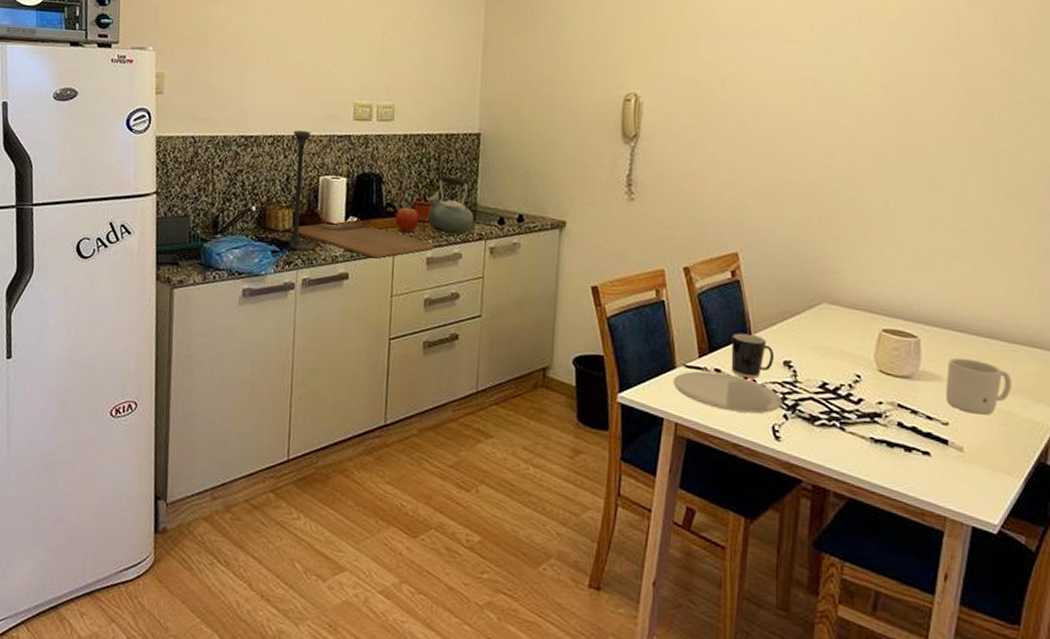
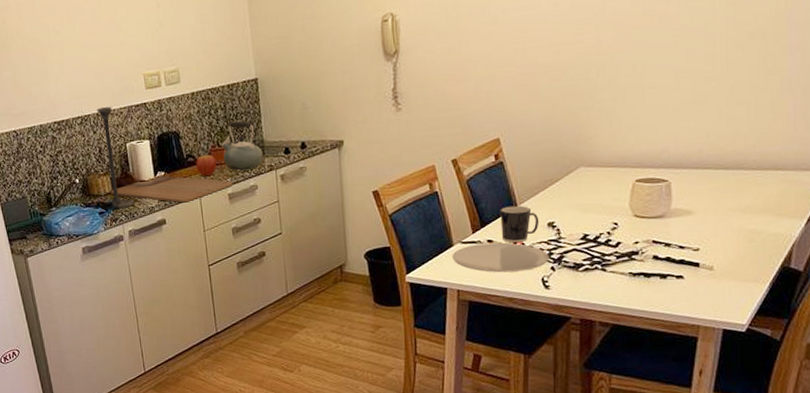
mug: present [945,357,1012,415] -> none [695,190,757,237]

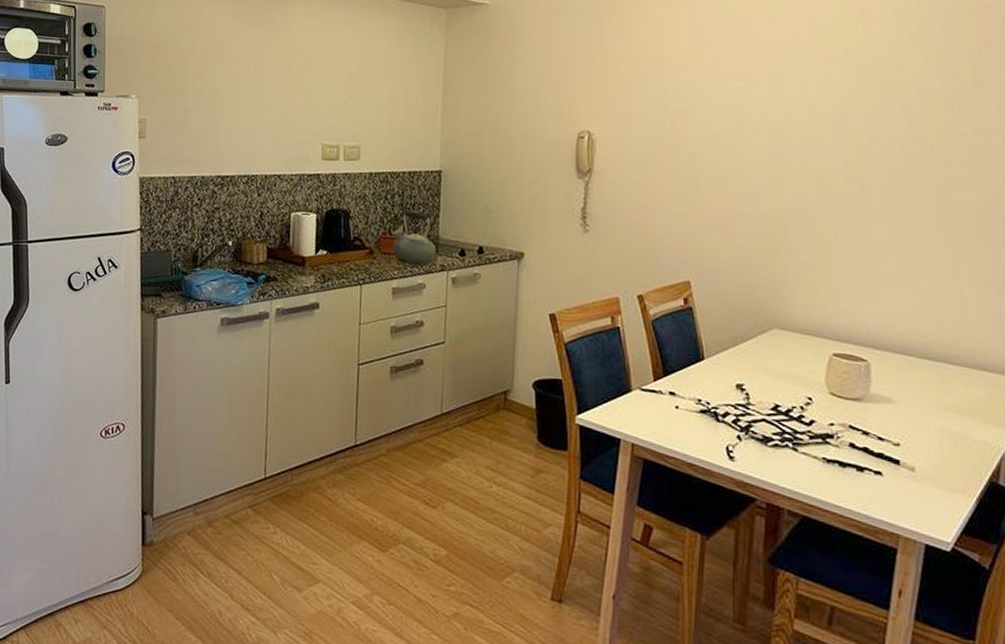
candlestick: present [96,107,136,211] -> none [249,170,290,283]
chopping board: present [110,175,233,203] -> none [264,253,399,289]
fruit: present [196,154,217,177] -> none [362,240,385,265]
plate: present [452,242,550,273] -> none [629,394,736,435]
mug: present [500,205,539,243] -> none [685,357,727,401]

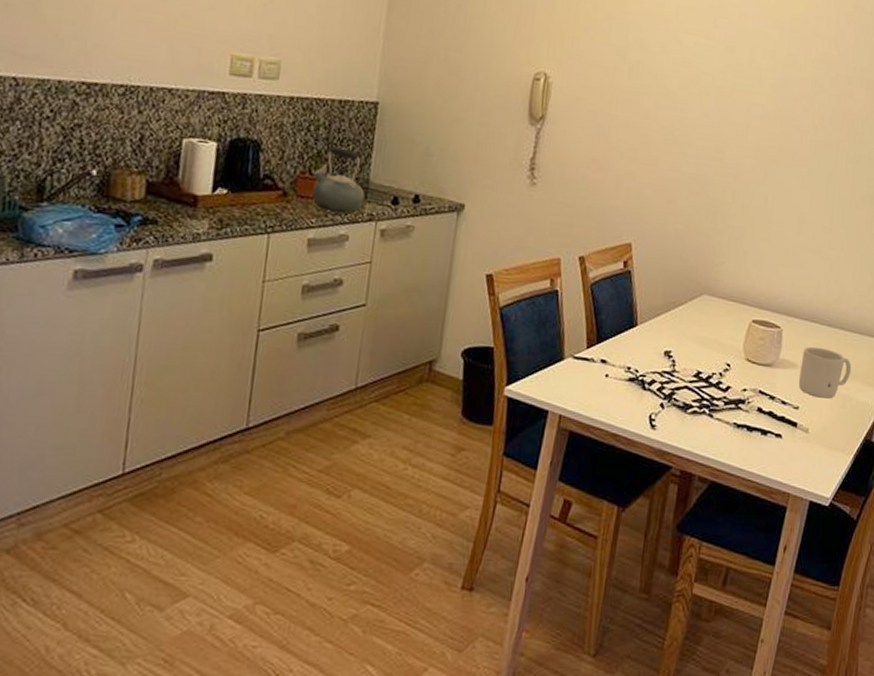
mug: none [896,380,963,436] -> present [798,346,852,399]

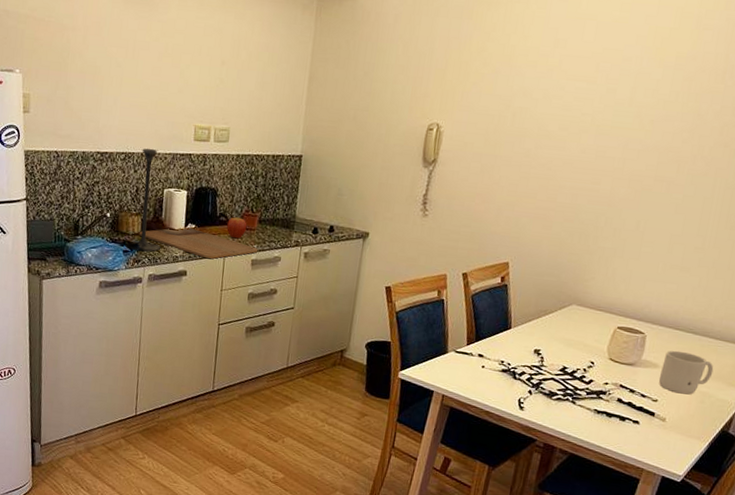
candlestick: none [118,81,175,227] -> present [125,148,161,252]
chopping board: none [141,192,318,238] -> present [139,227,258,260]
fruit: none [273,179,303,210] -> present [227,216,247,239]
kettle: present [312,147,365,213] -> none [254,191,293,240]

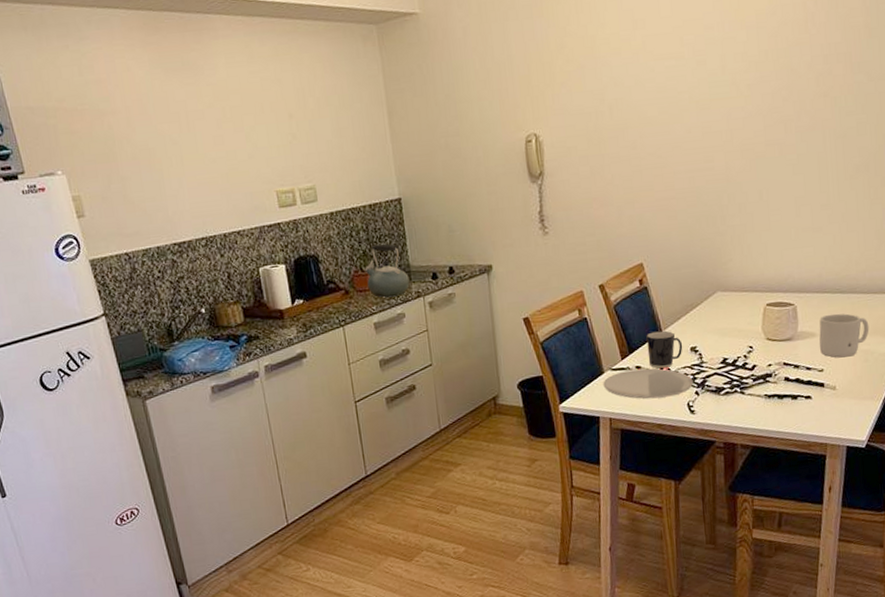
candlestick: present [125,148,161,252] -> none [223,227,272,344]
chopping board: present [139,227,258,260] -> none [242,303,379,334]
fruit: present [227,216,247,239] -> none [337,279,361,305]
kettle: none [254,191,293,240] -> present [364,243,410,297]
plate: none [444,355,530,390] -> present [603,368,694,399]
mug: none [491,326,528,363] -> present [646,330,683,369]

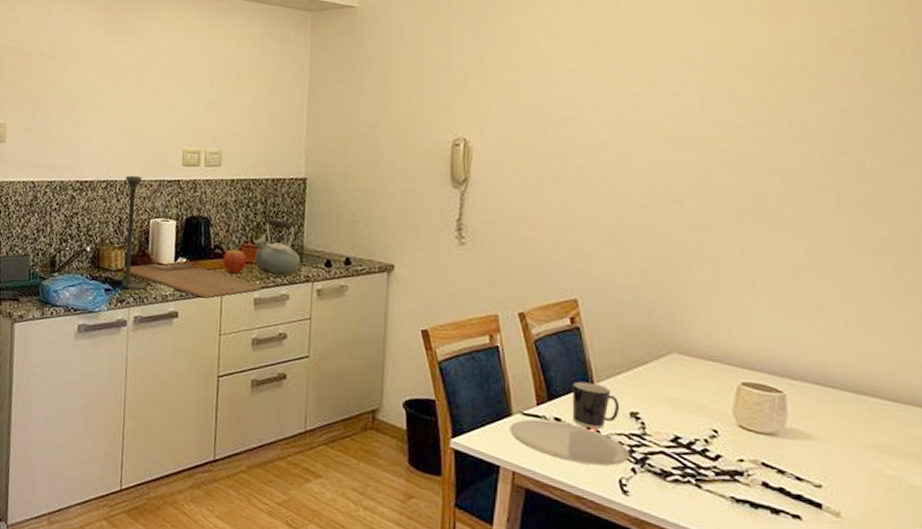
candlestick: none [223,227,272,344] -> present [107,176,148,291]
chopping board: none [242,303,379,334] -> present [122,261,262,298]
fruit: none [337,279,361,305] -> present [223,248,247,274]
mug: present [819,313,870,358] -> none [816,415,897,479]

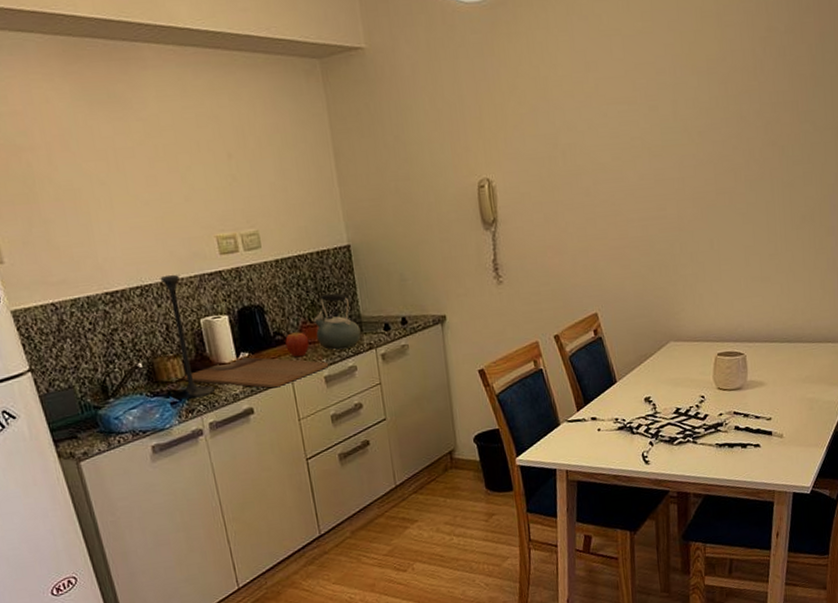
plate: present [509,419,630,466] -> none [559,419,648,451]
mug: present [572,381,620,429] -> none [601,381,637,420]

